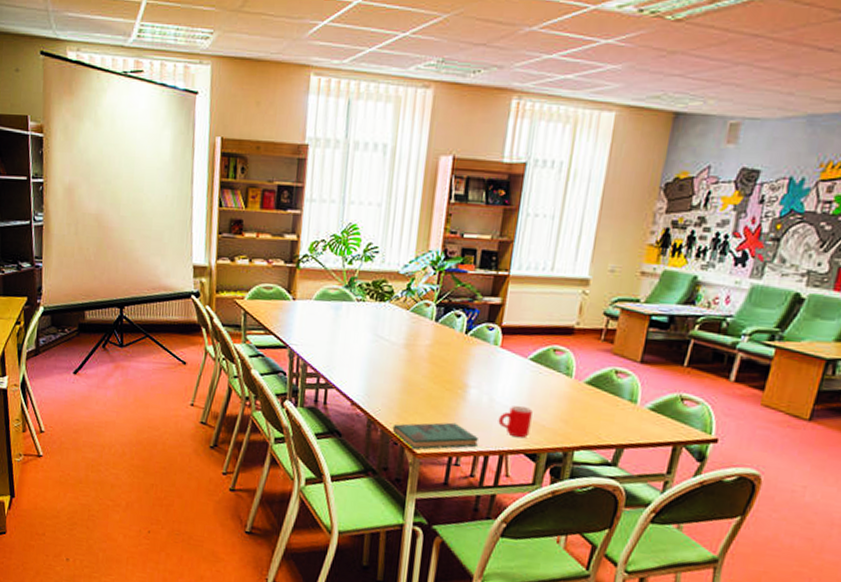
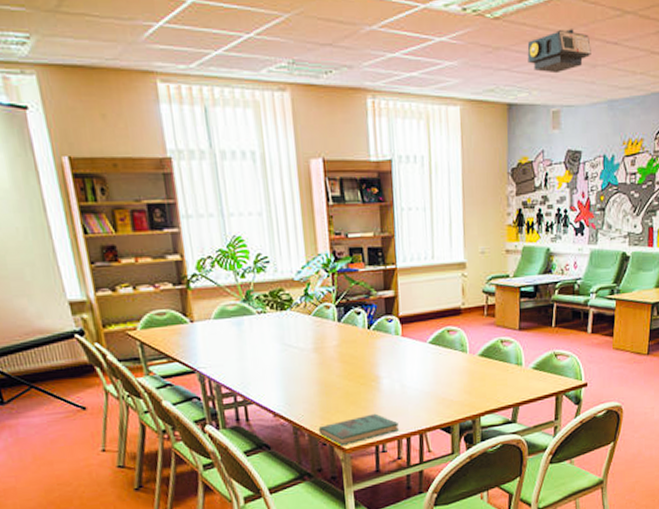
mug: present [498,405,533,438] -> none [412,386,441,416]
projector: none [708,33,796,82] -> present [527,29,591,74]

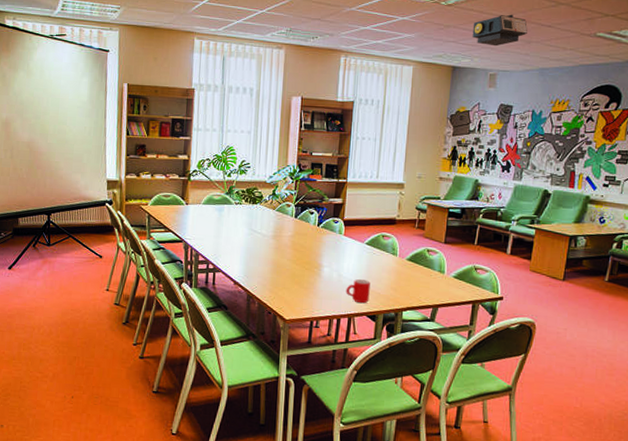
book: present [318,413,399,447] -> none [266,294,332,317]
mug: none [412,386,441,416] -> present [346,278,370,304]

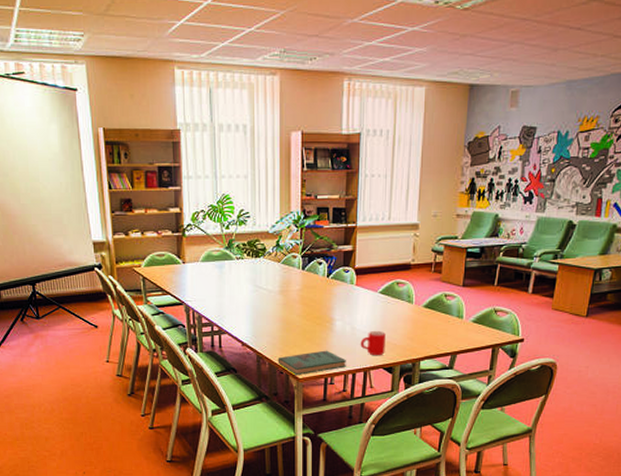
book: none [266,294,332,317] -> present [277,350,346,376]
projector: present [472,14,528,47] -> none [492,16,554,57]

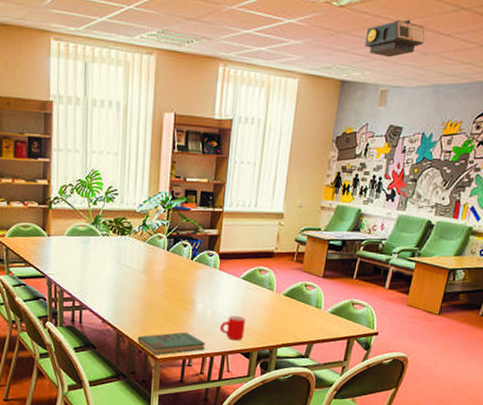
projector: none [492,16,554,57] -> present [364,19,425,58]

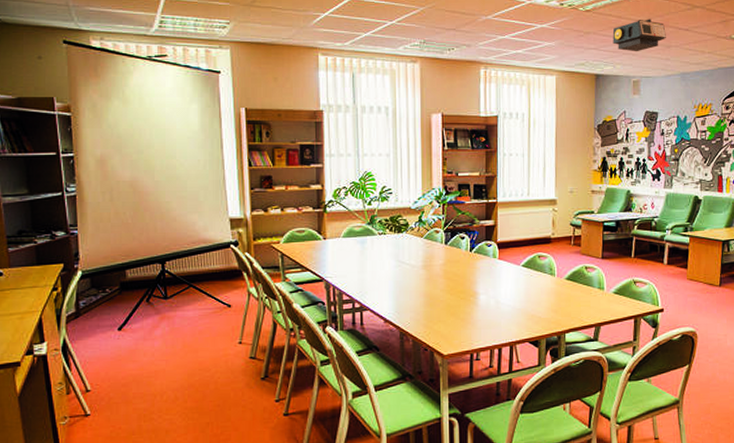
book: present [137,332,205,356] -> none [421,325,492,353]
mug: present [220,315,245,341] -> none [505,303,530,330]

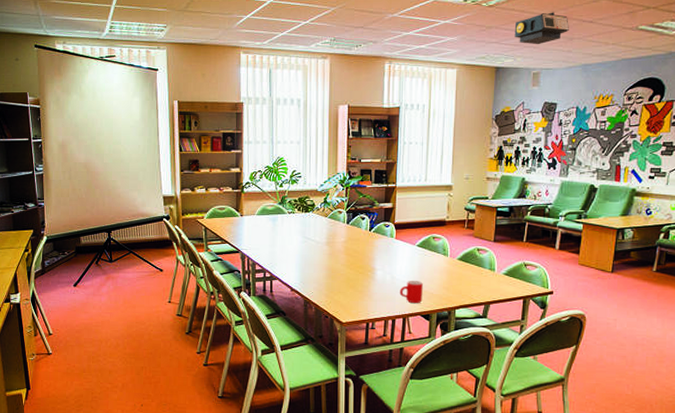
mug: none [505,303,530,330] -> present [399,280,423,304]

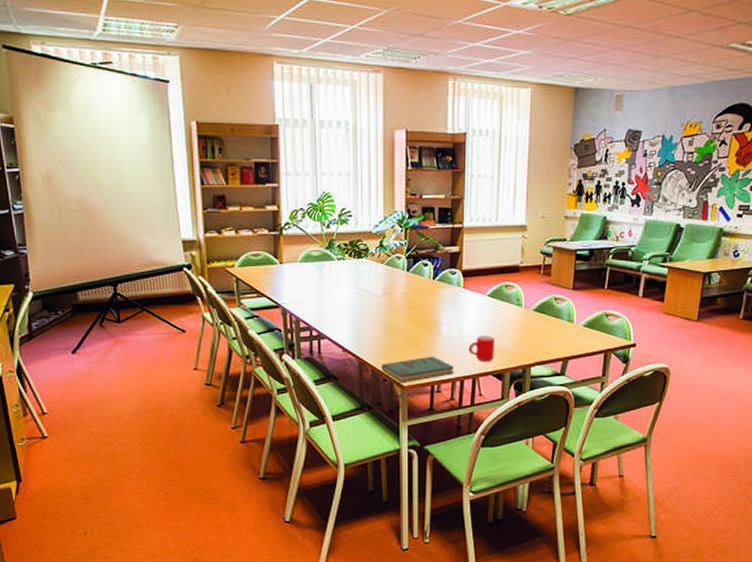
book: none [323,297,386,320] -> present [381,356,454,384]
projector: present [514,12,569,45] -> none [595,24,655,63]

